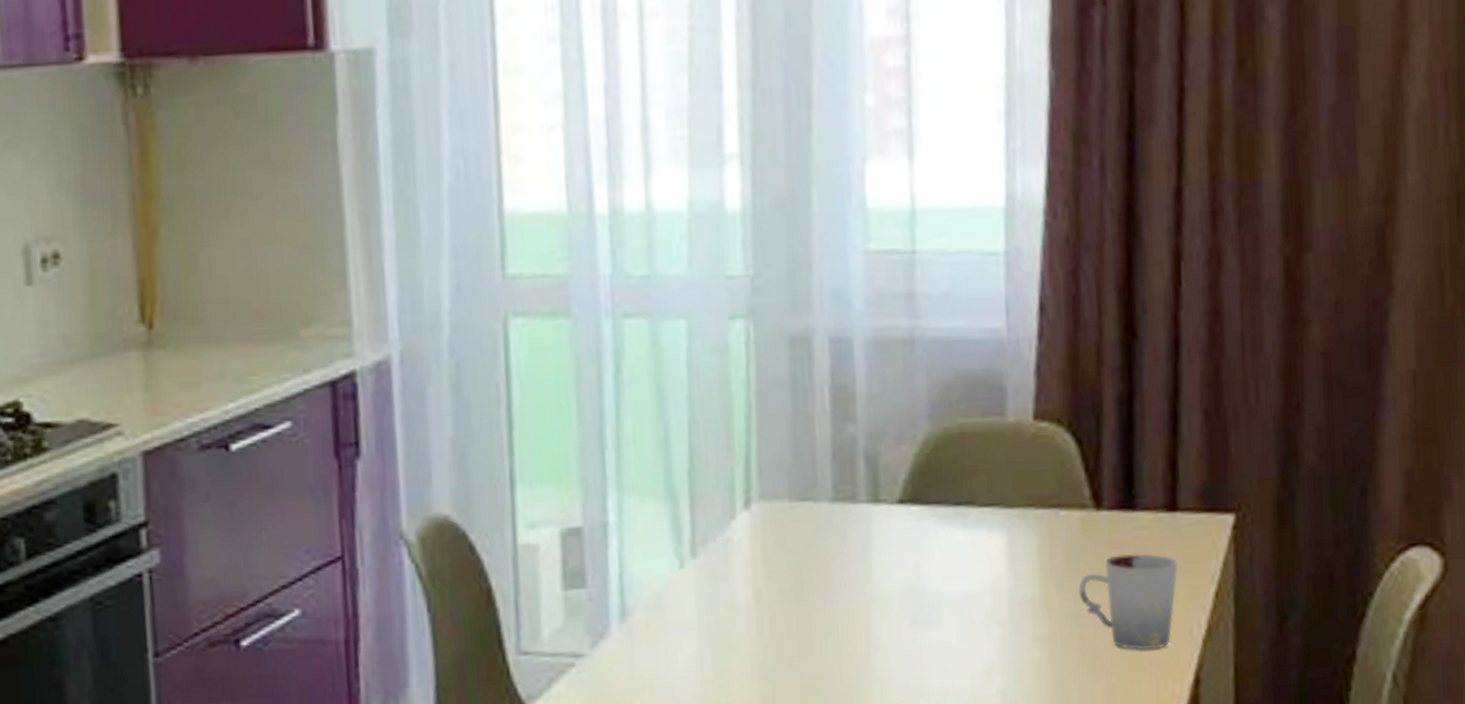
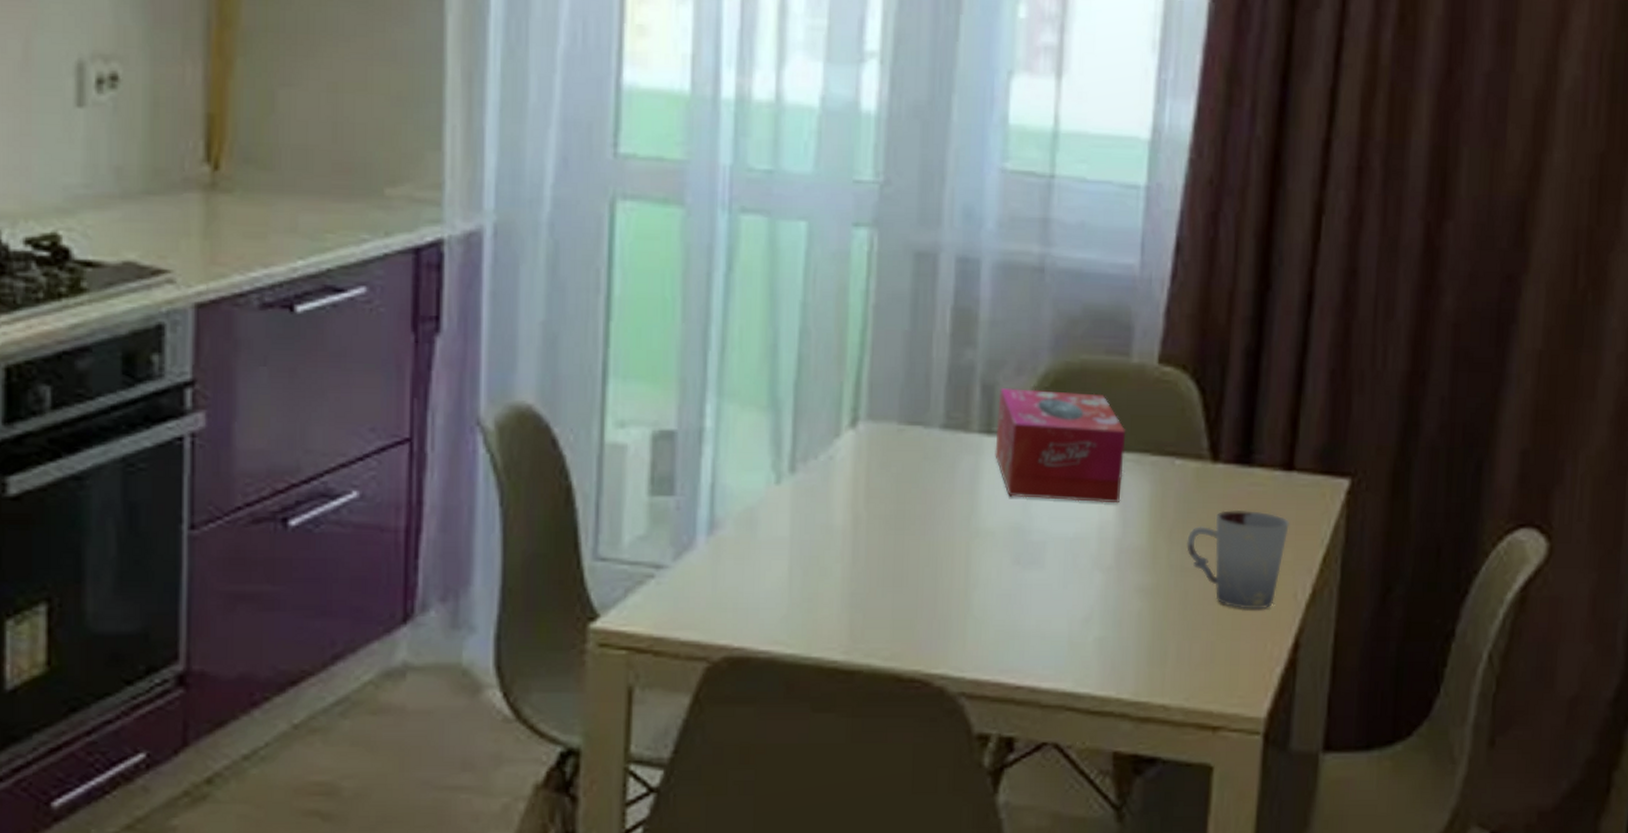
tissue box: none [882,454,1010,561] -> present [995,387,1126,504]

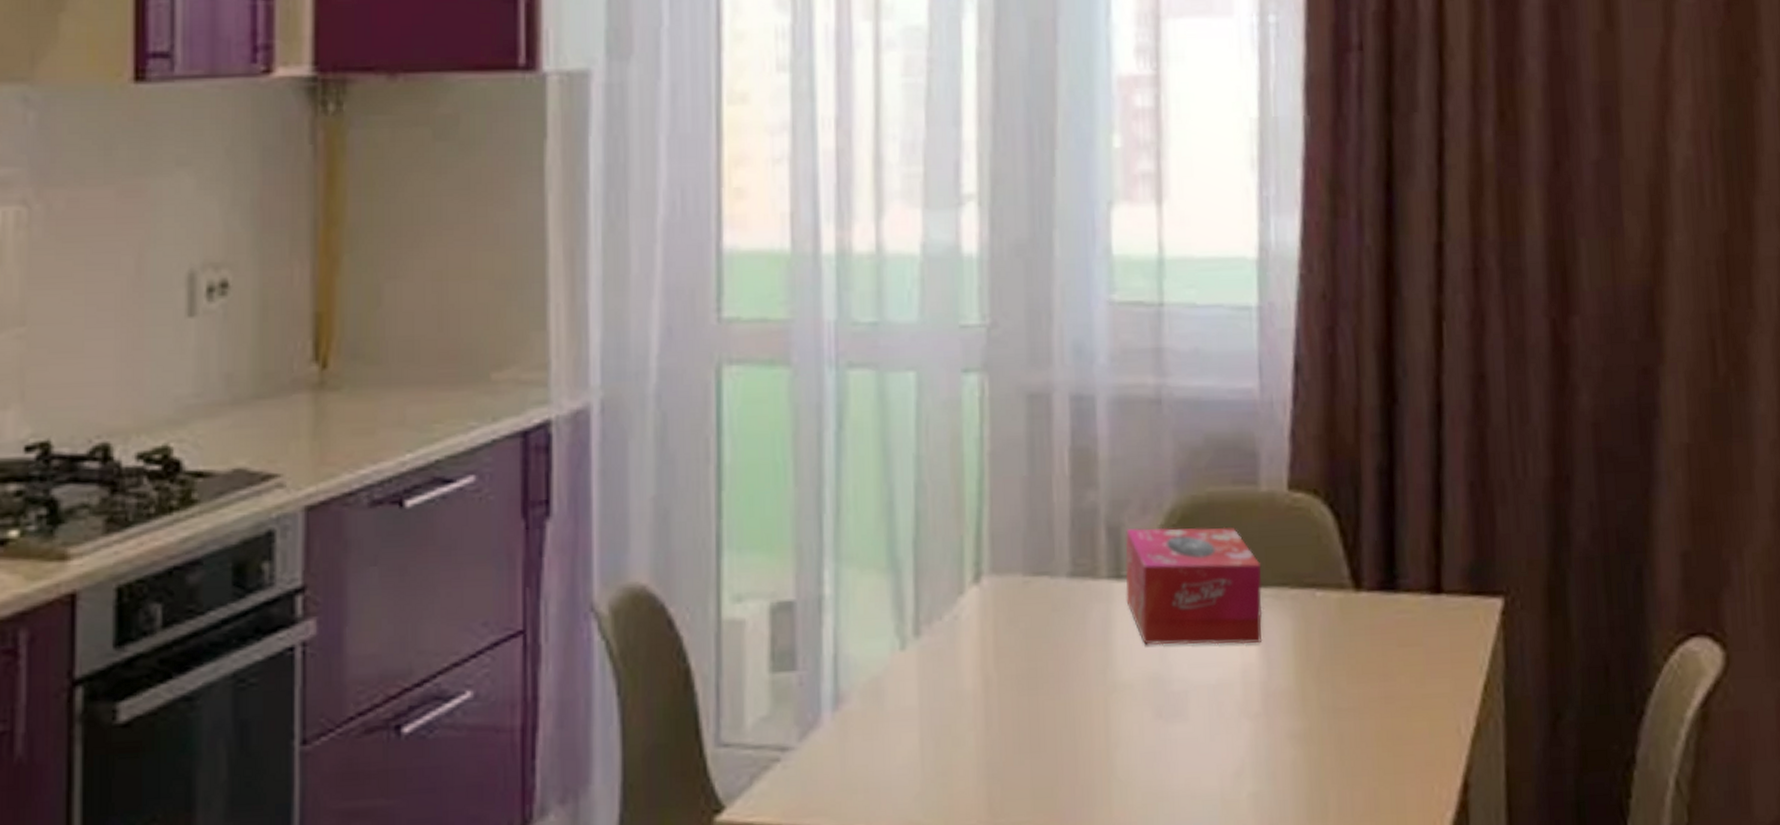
cup: present [1186,510,1290,610] -> none [1337,640,1445,749]

